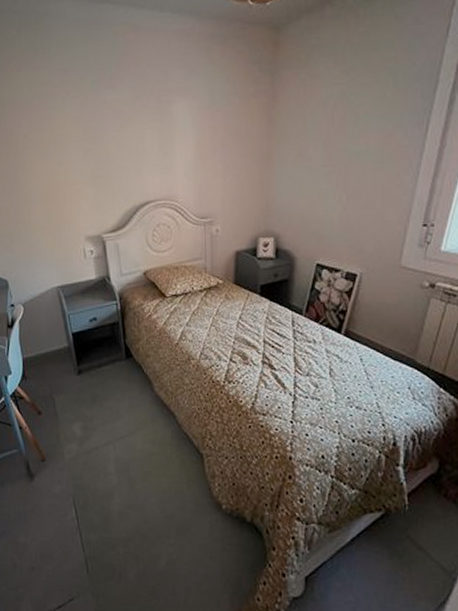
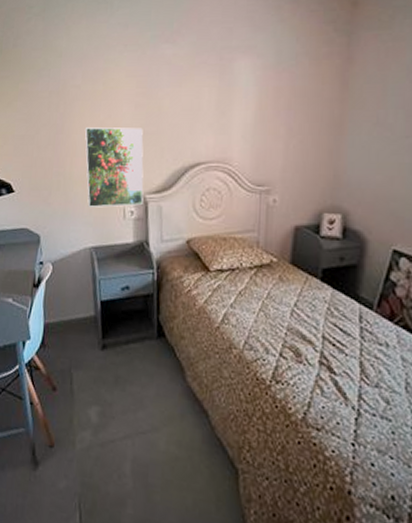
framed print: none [37,172,101,250] -> present [84,128,144,208]

